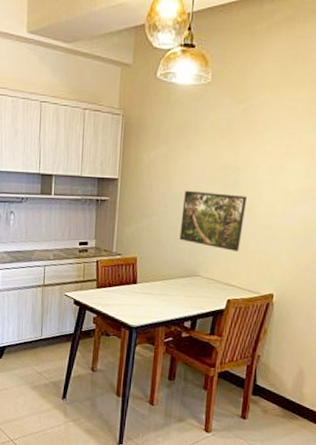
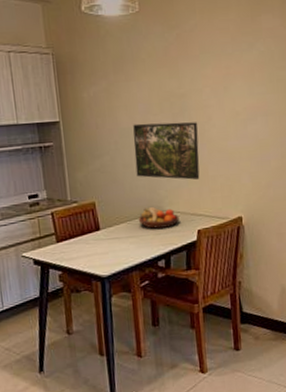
fruit bowl: none [173,270,212,292] -> present [138,206,179,229]

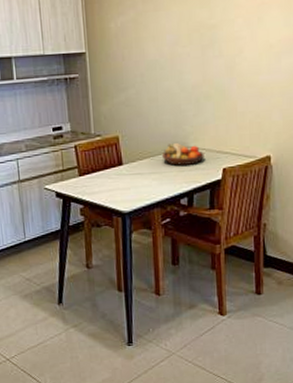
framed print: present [133,122,200,180] -> none [160,54,229,116]

